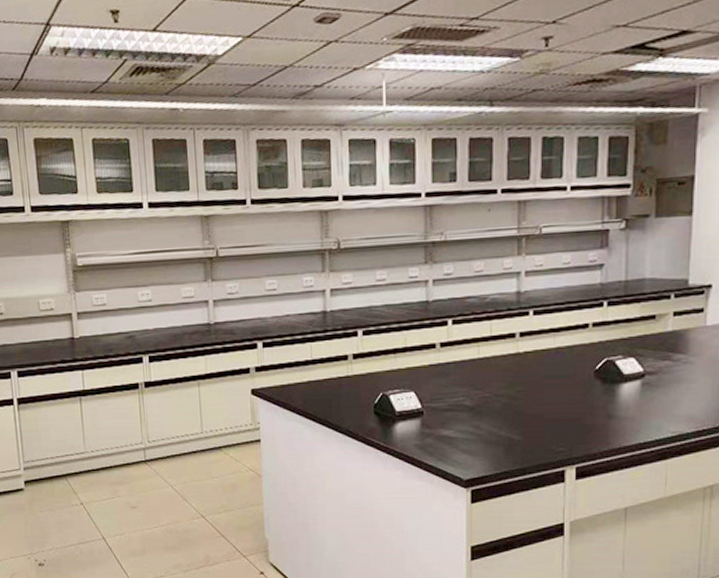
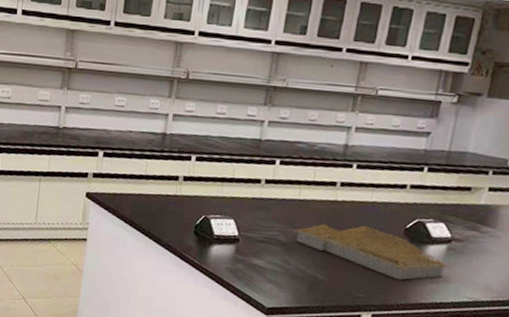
architectural model: none [479,374,647,426] -> present [293,224,449,280]

